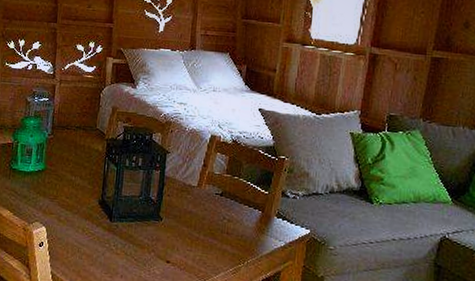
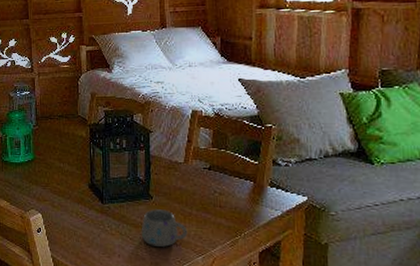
mug: none [146,231,193,271] -> present [141,209,188,248]

